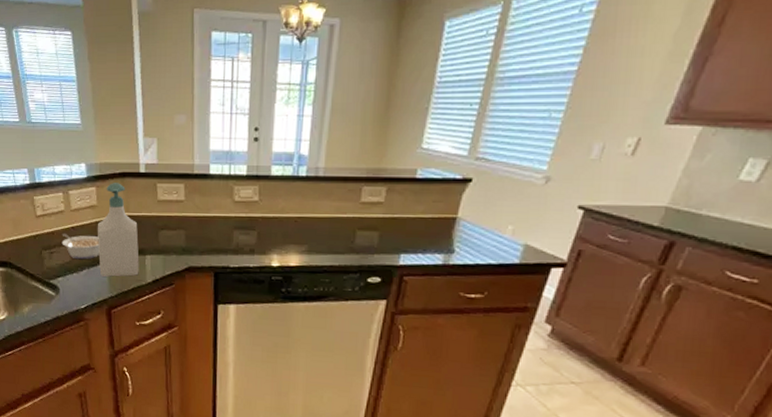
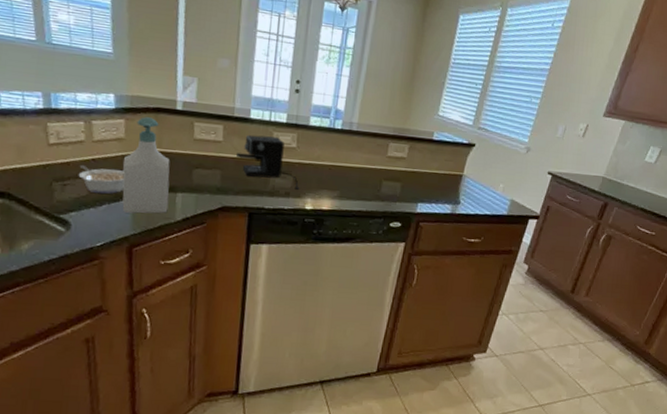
coffee maker: none [198,191,265,246] -> present [235,134,300,190]

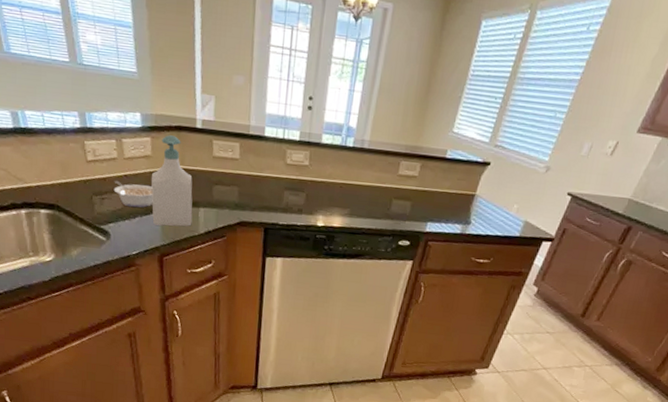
coffee maker: present [235,134,300,190] -> none [251,152,312,207]

